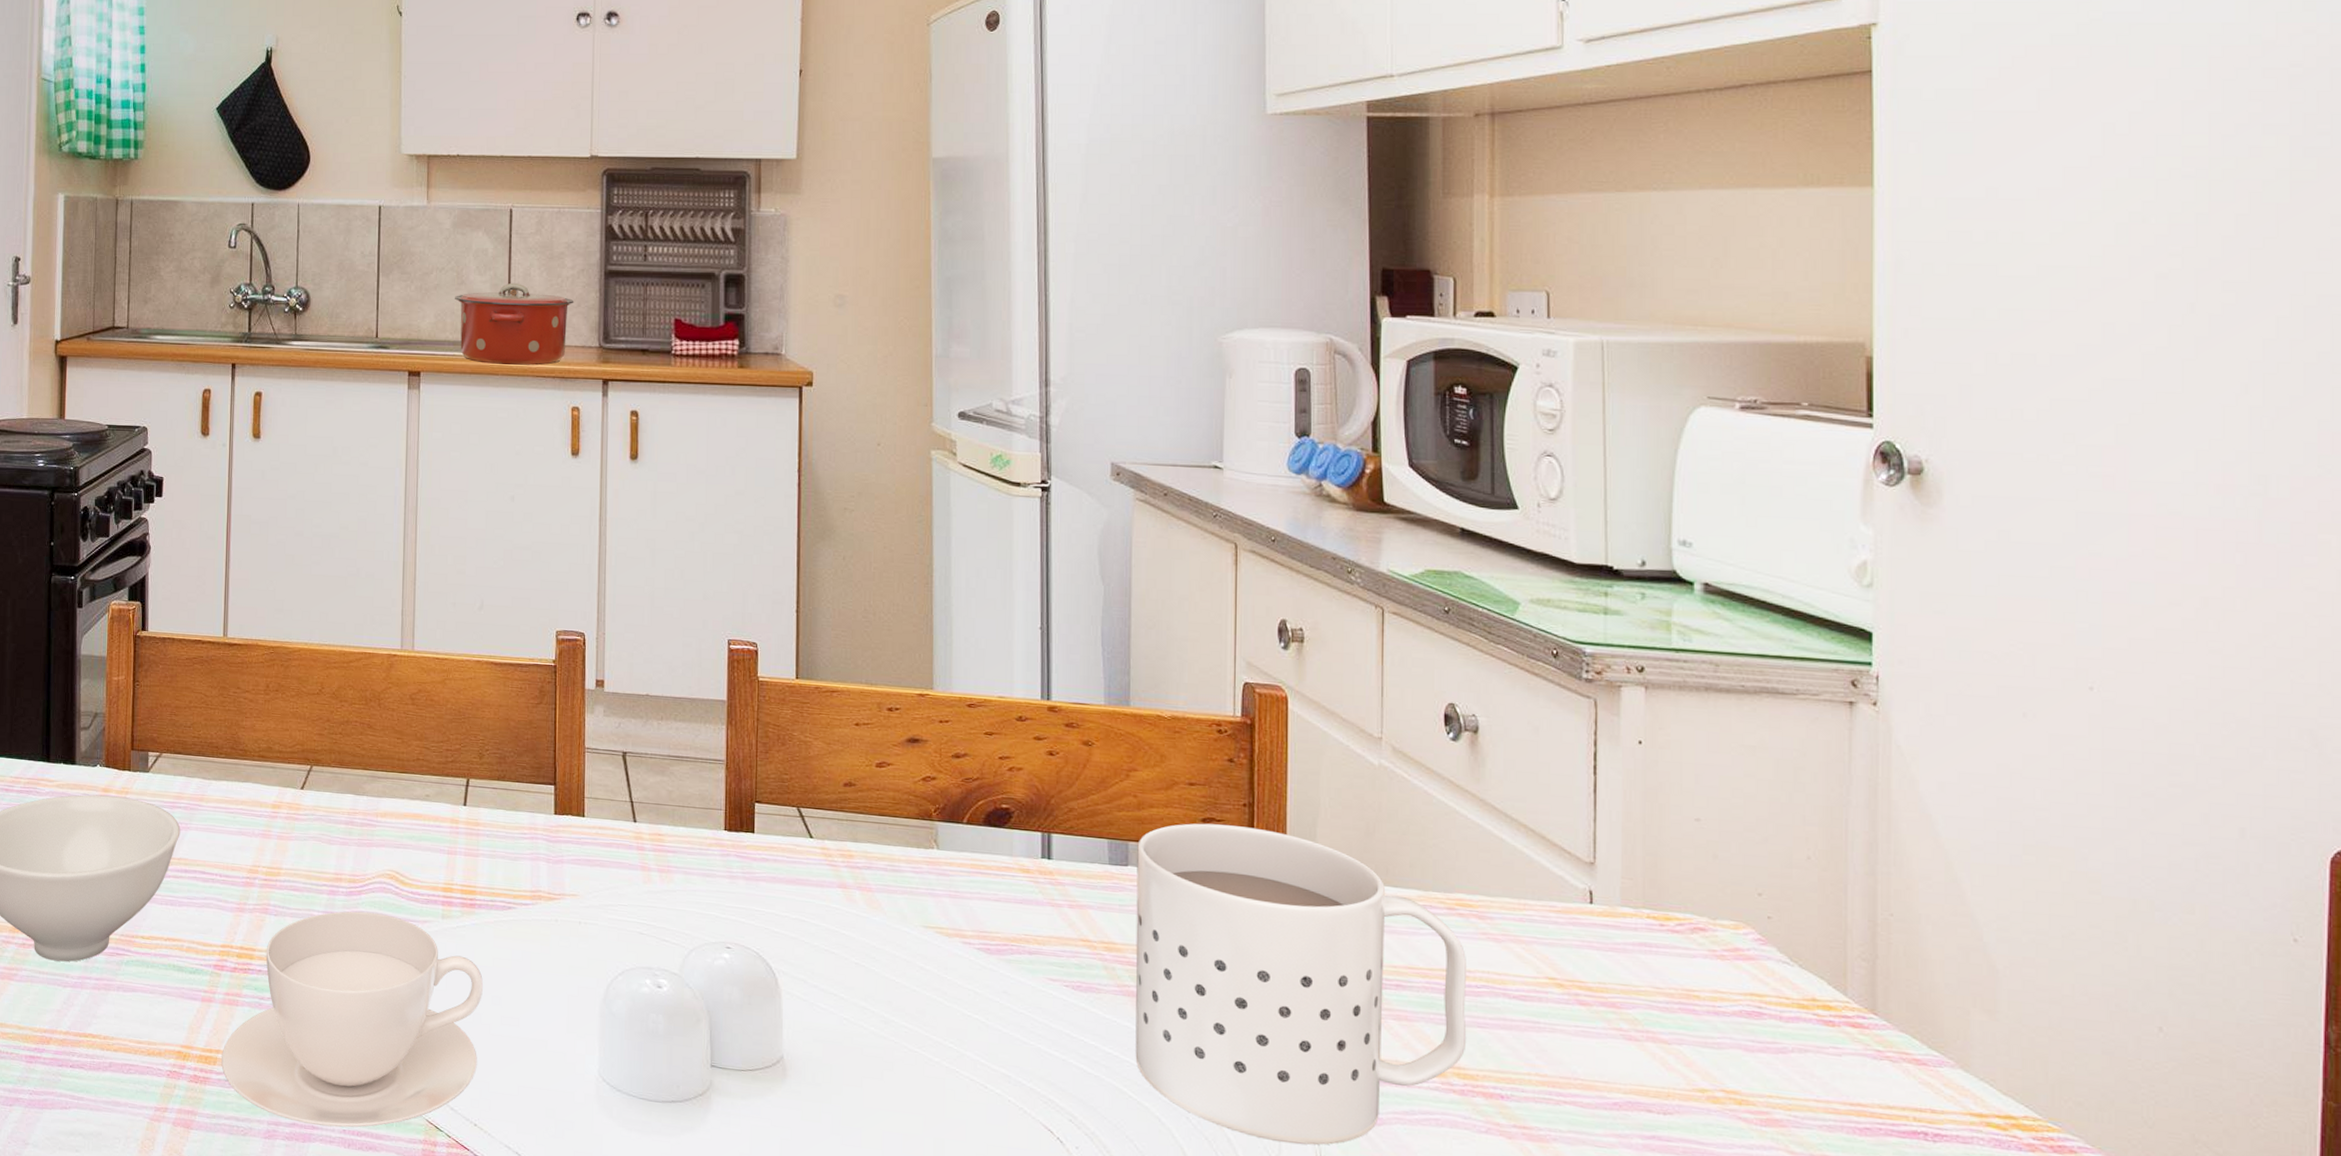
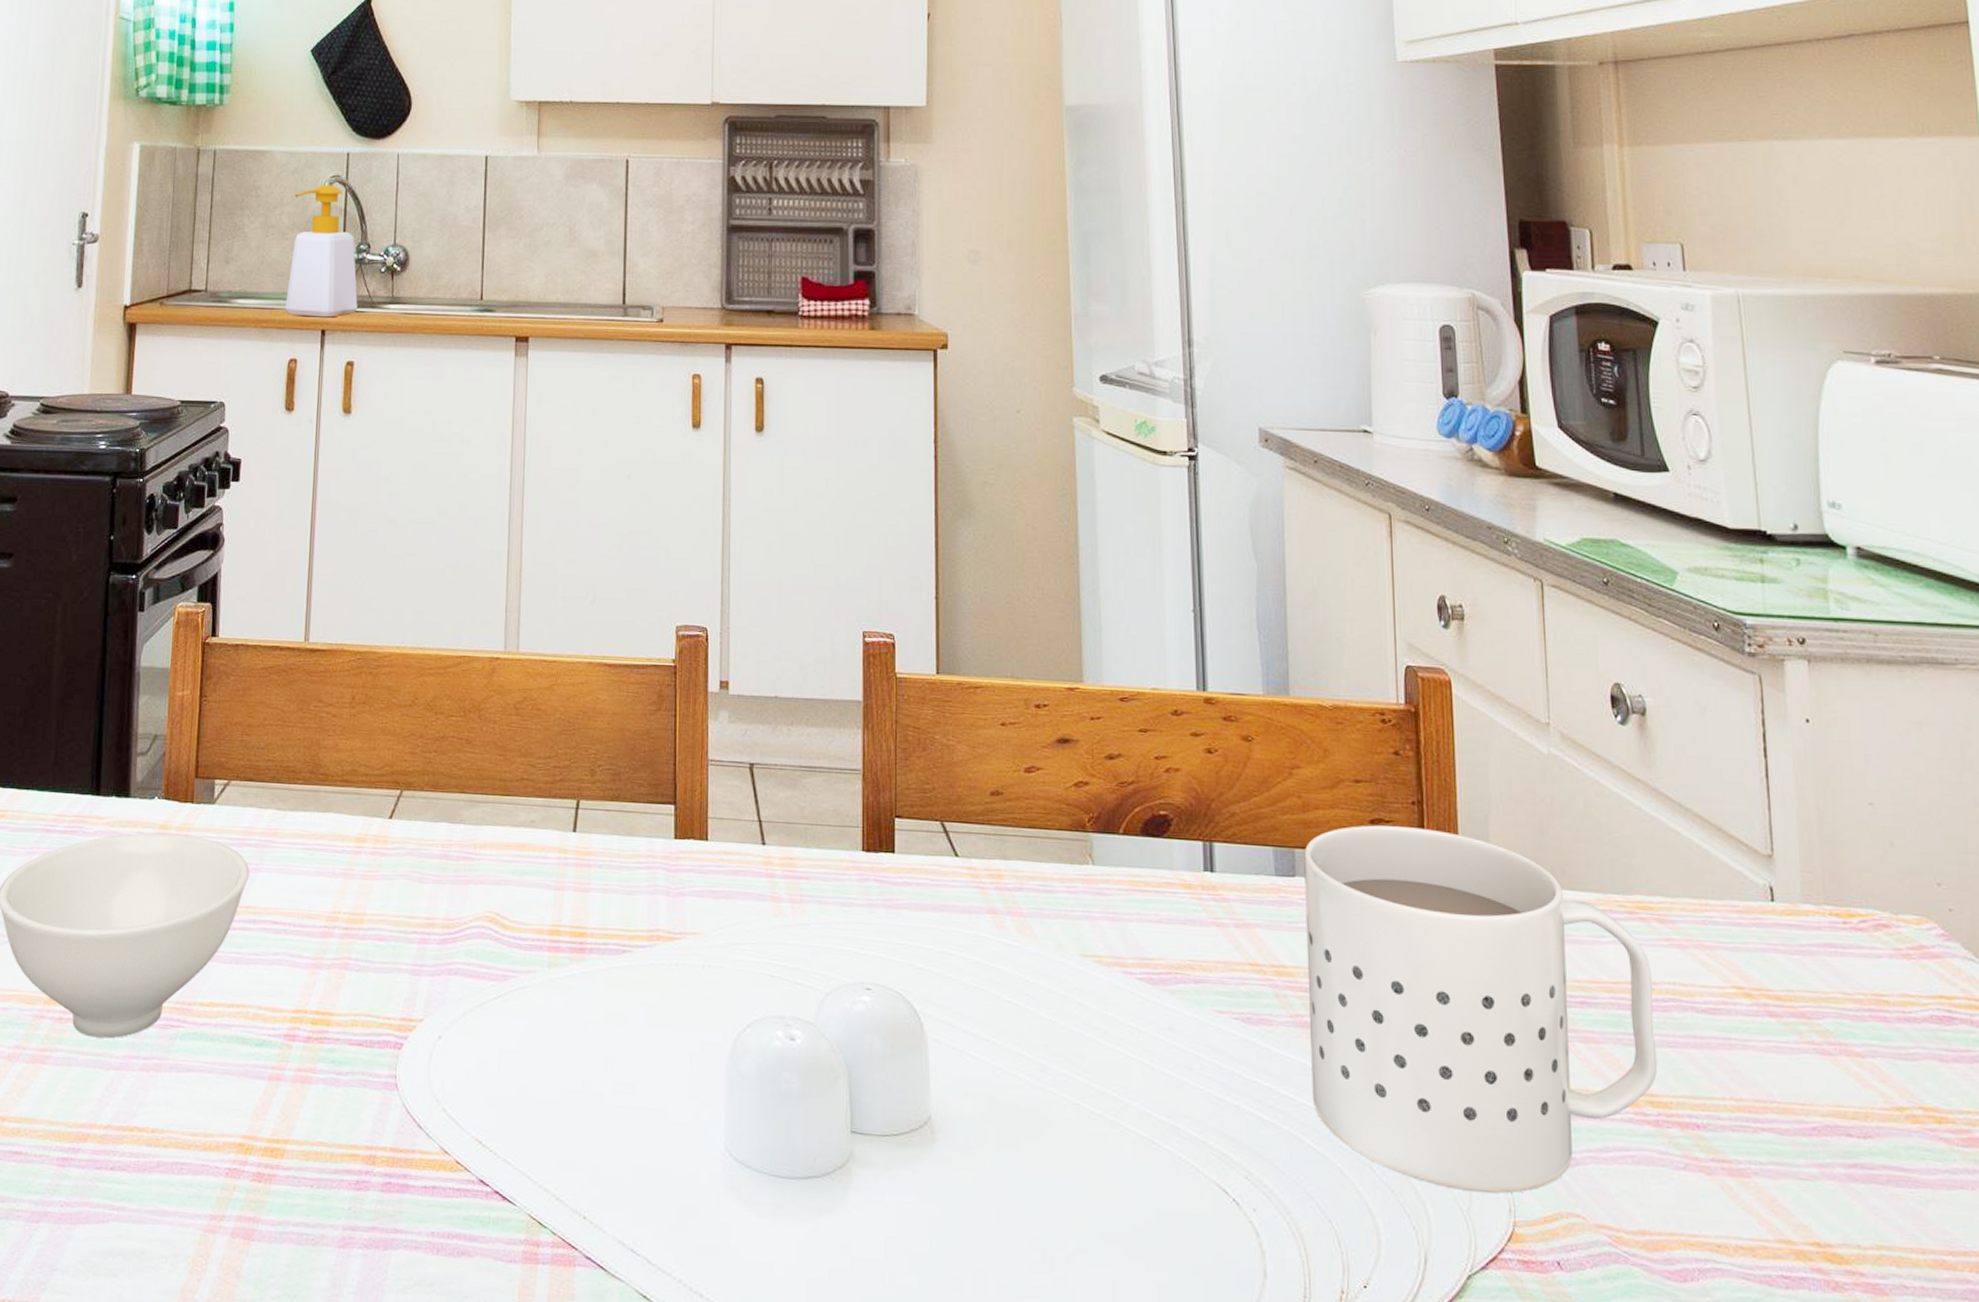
soap bottle: none [199,232,264,354] -> present [285,185,358,319]
teacup: present [221,911,484,1128] -> none [290,962,595,1229]
casserole: present [455,282,574,365] -> none [567,239,695,329]

